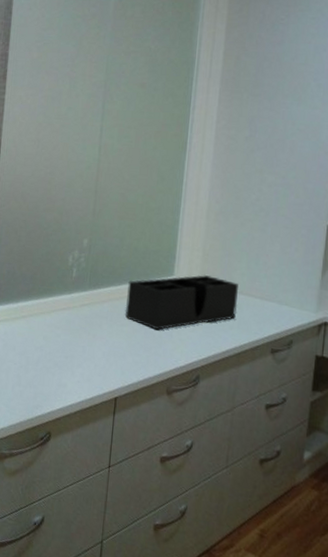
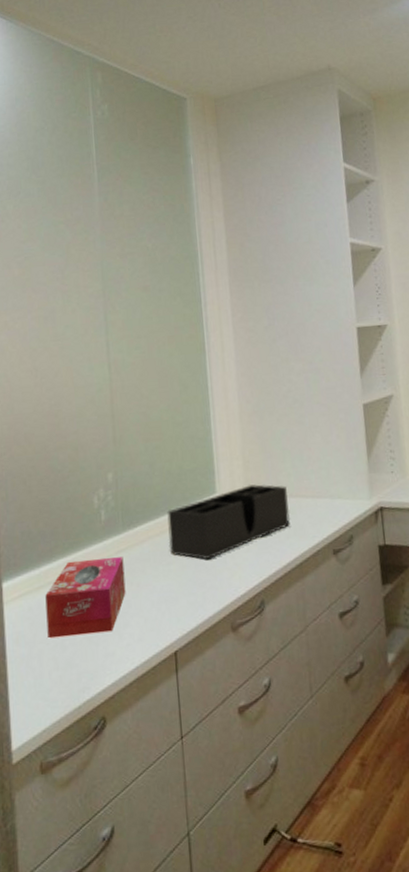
tissue box: none [16,303,86,368] -> present [45,557,126,639]

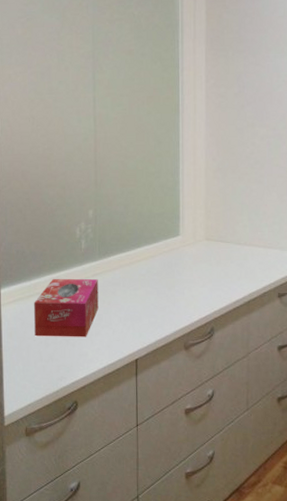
desk organizer: present [167,484,290,560] -> none [136,230,243,290]

